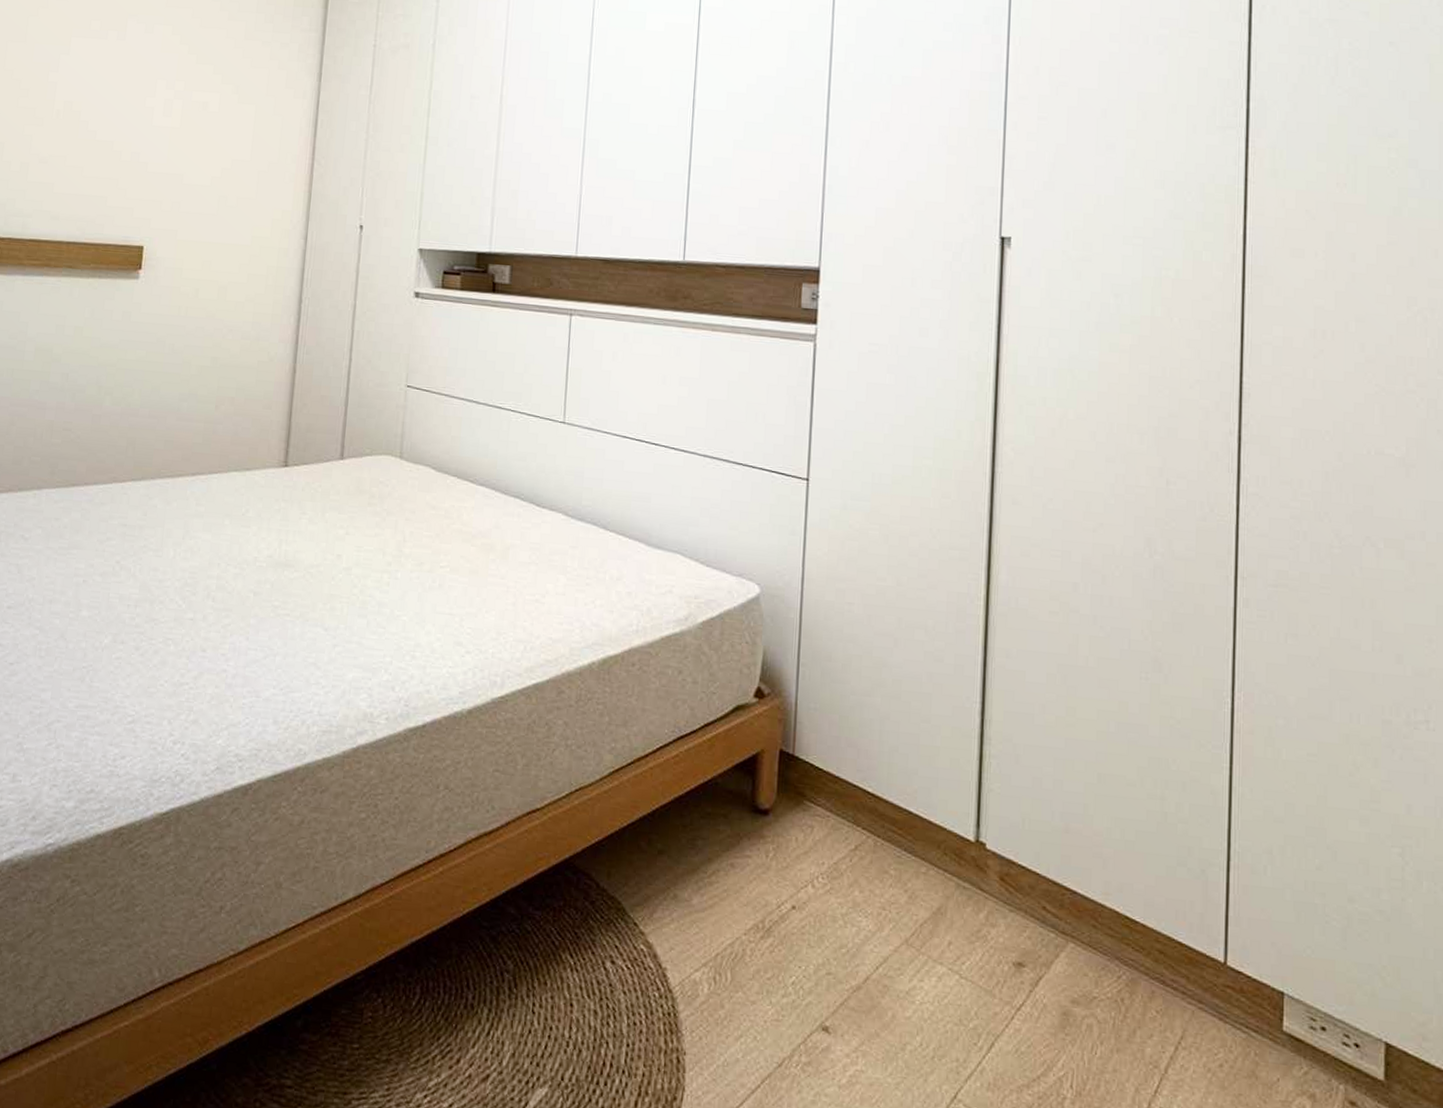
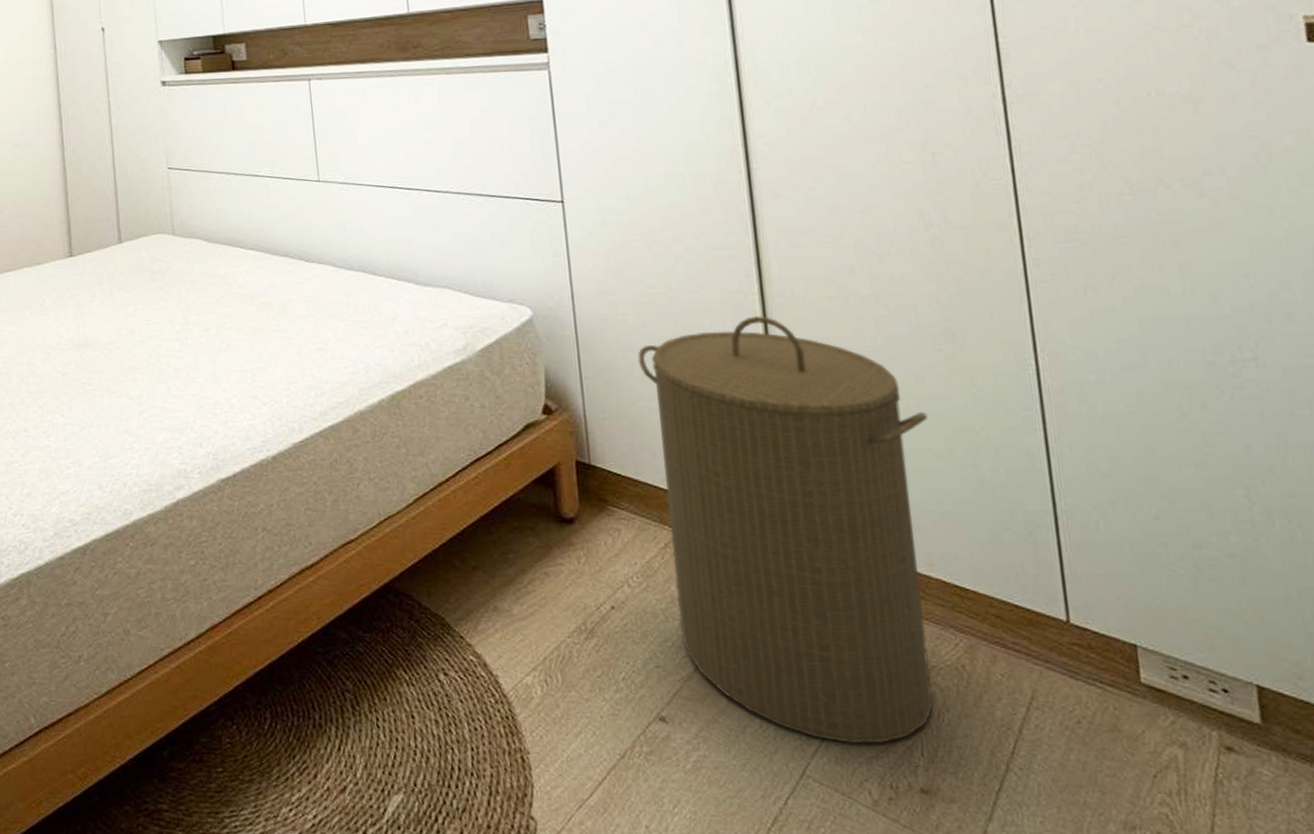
laundry hamper: none [857,622,1125,1072] -> present [638,316,934,745]

